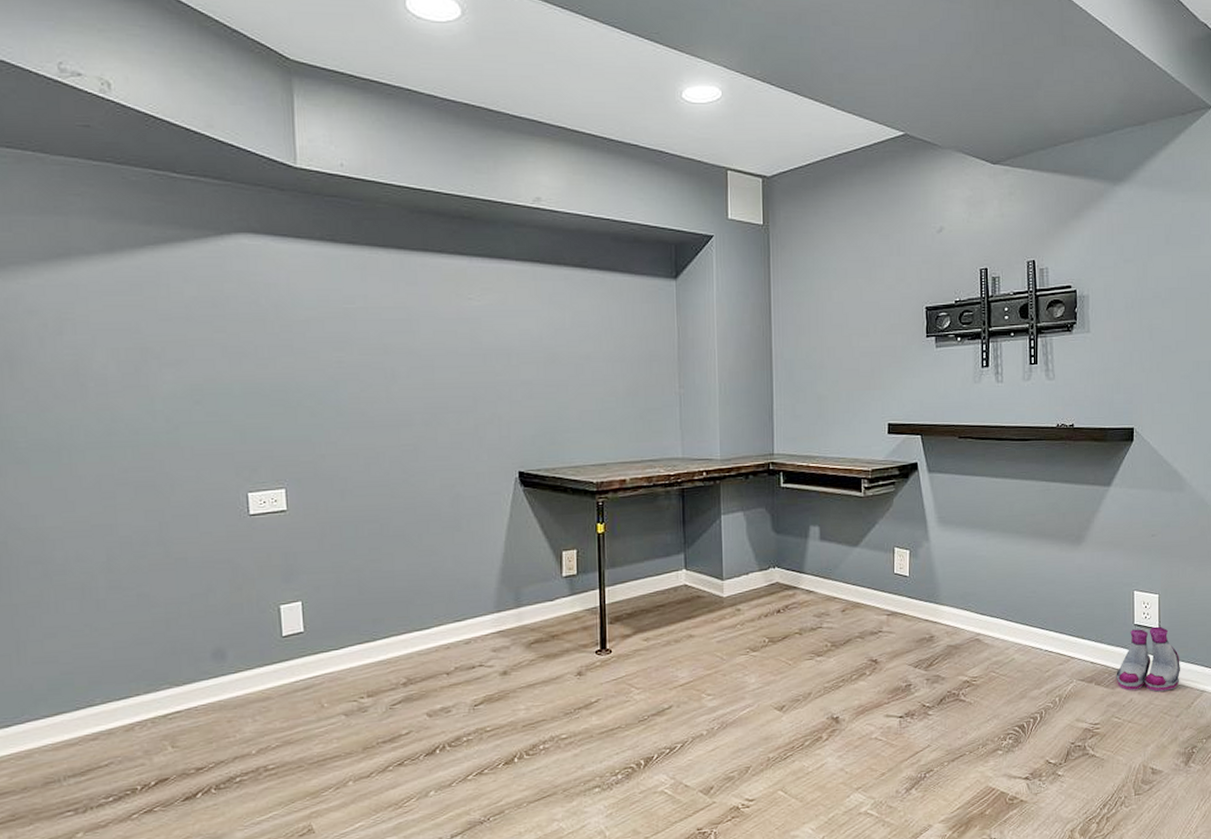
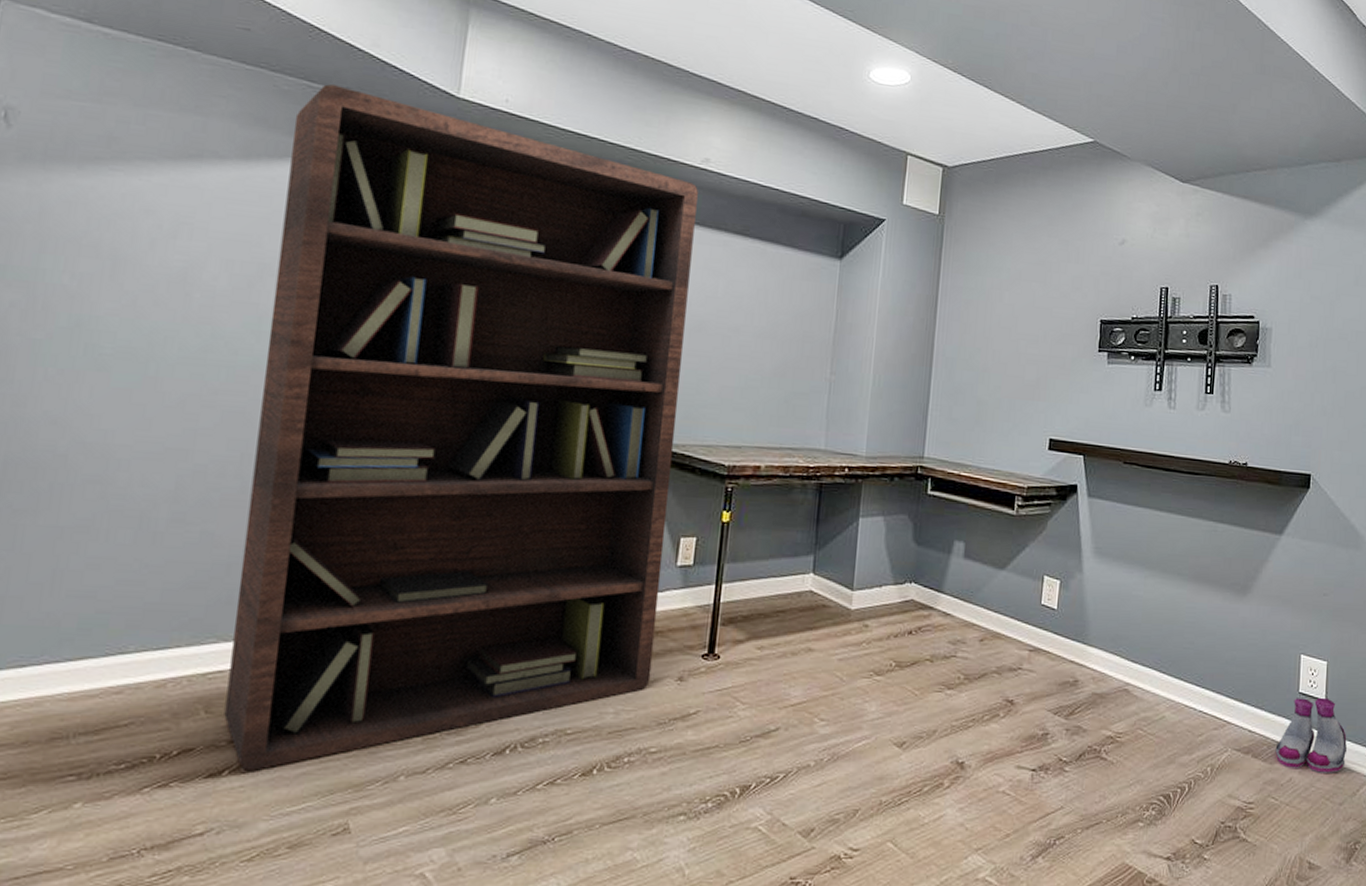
bookcase: none [148,170,553,791] -> present [224,84,698,771]

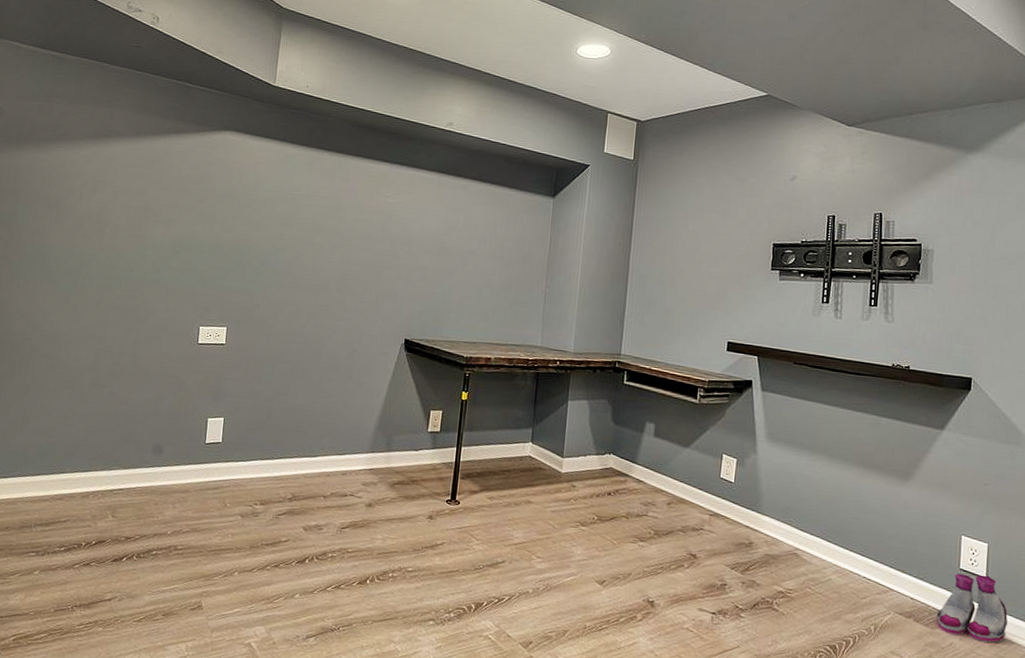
bookcase: present [224,84,698,771] -> none [123,81,444,560]

